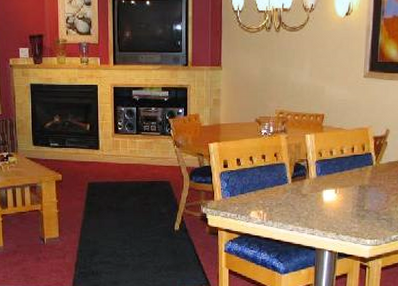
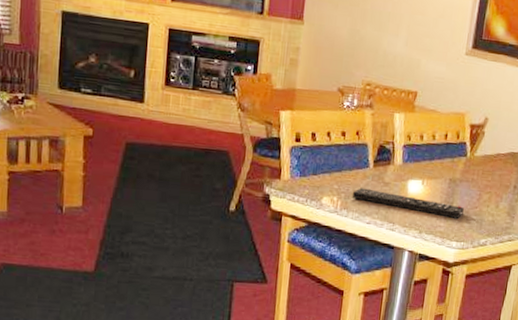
remote control: none [275,201,374,219] -> present [352,188,464,218]

